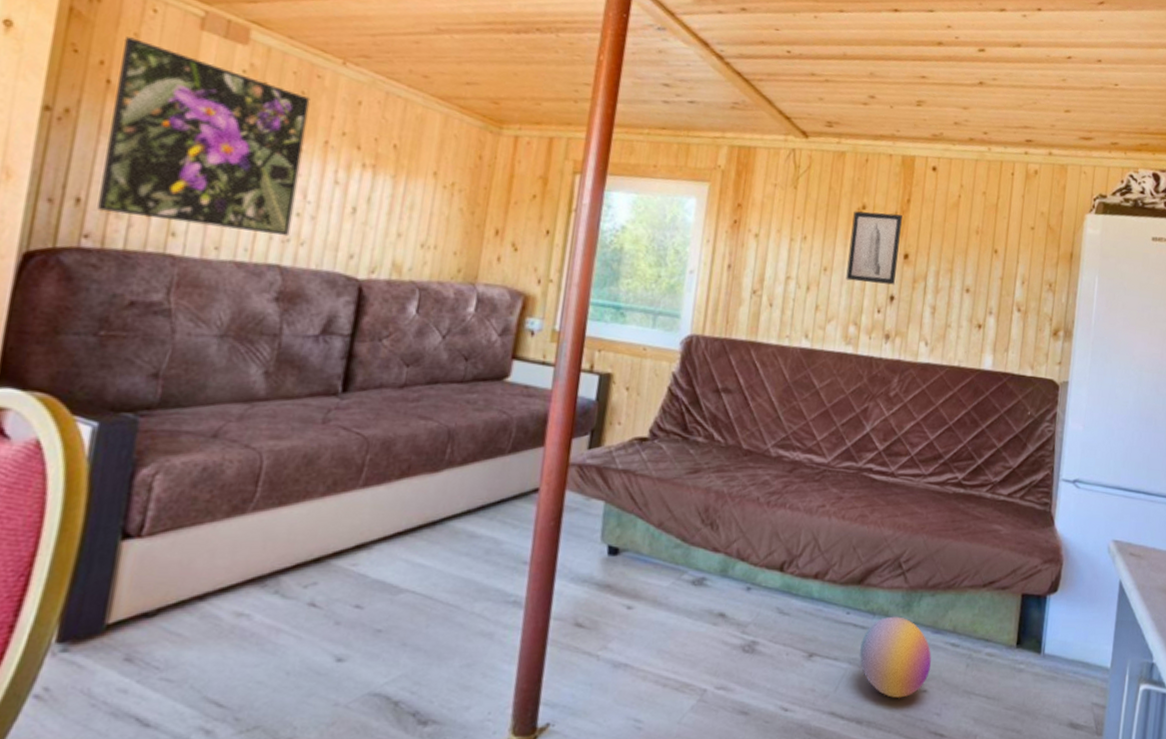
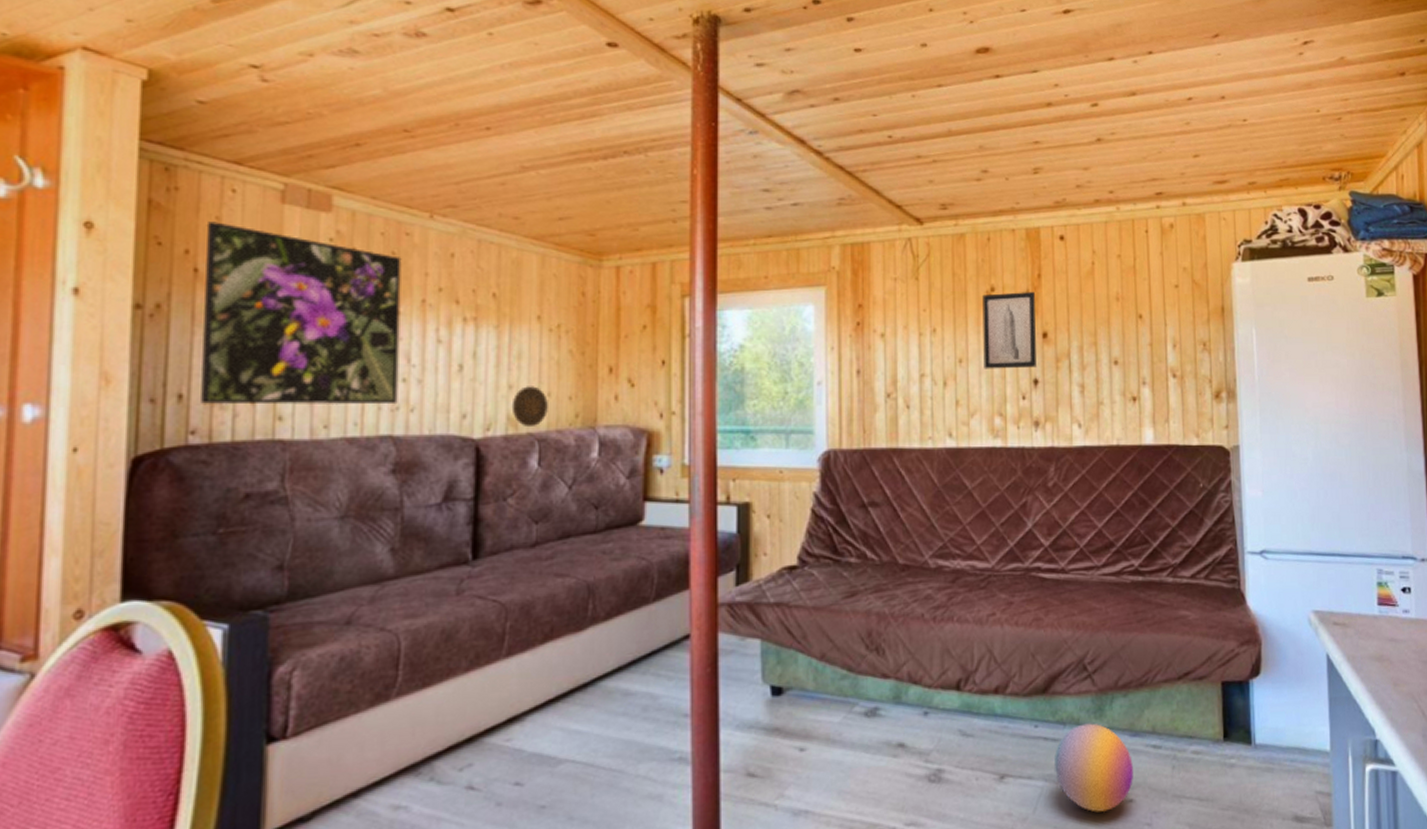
decorative plate: none [397,236,434,276] -> present [511,386,548,428]

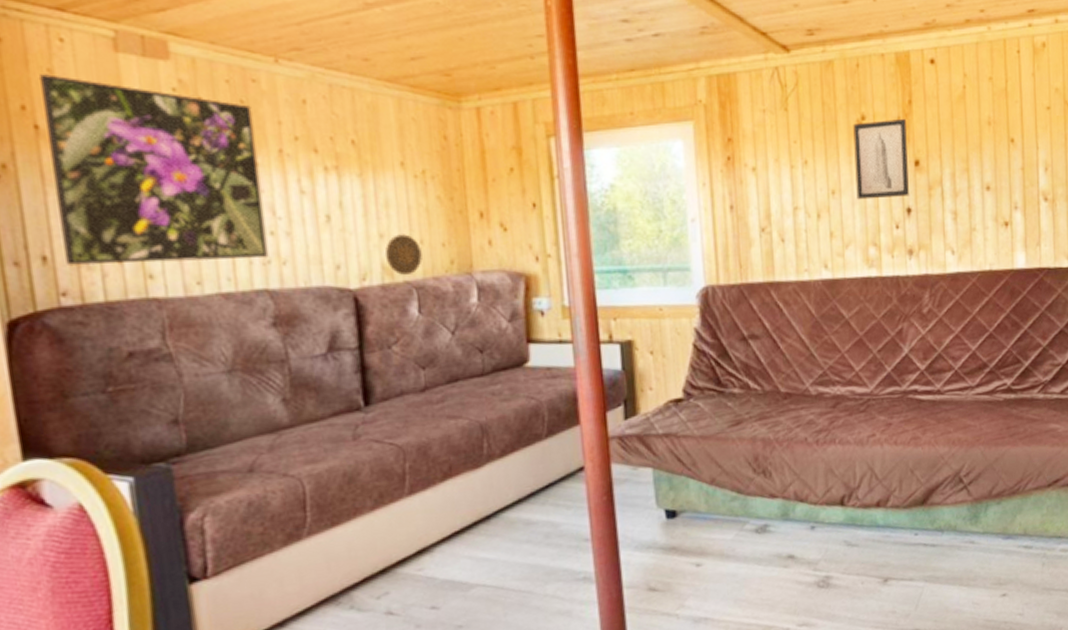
ball: present [1055,723,1133,813] -> none [934,529,1006,607]

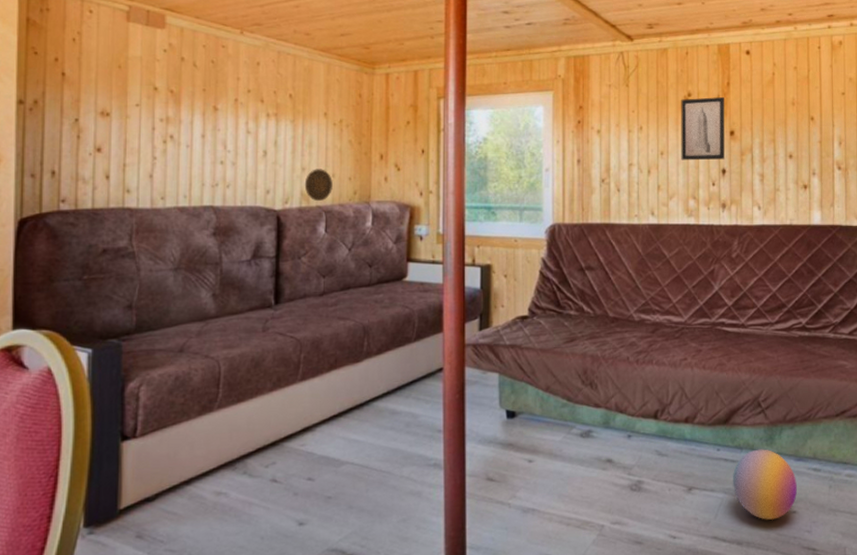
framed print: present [38,74,269,266] -> none [69,36,219,182]
ball: none [934,529,1006,607] -> present [733,449,797,520]

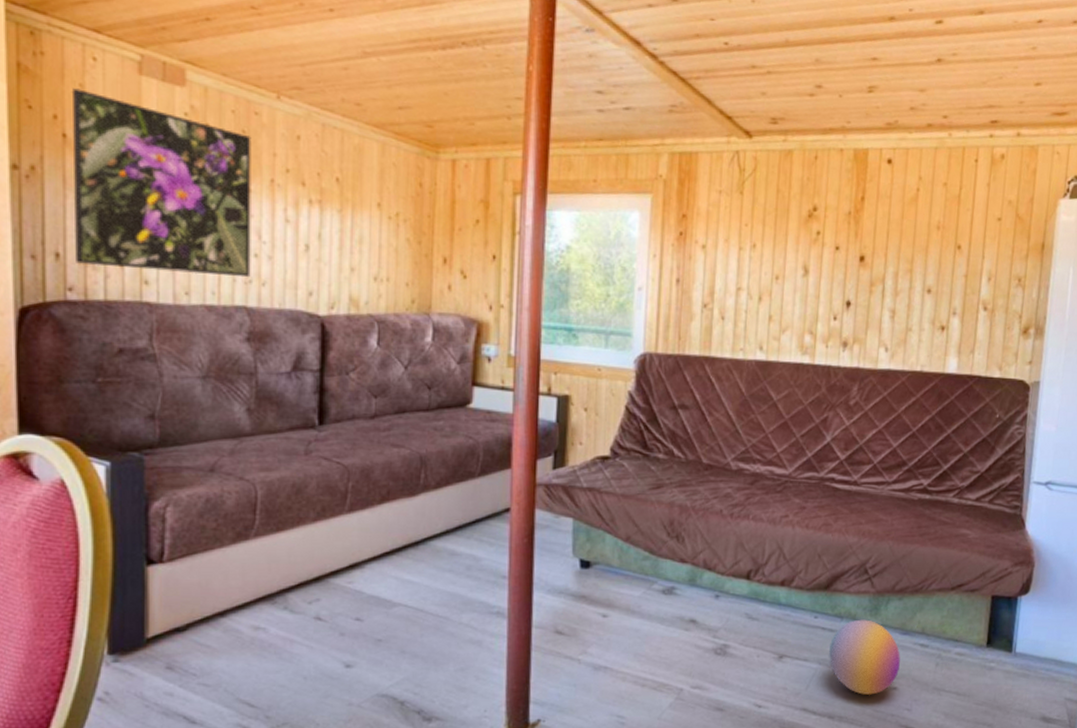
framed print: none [69,36,219,182] -> present [71,88,251,278]
decorative plate: present [304,169,333,202] -> none [353,270,387,310]
wall art: present [681,96,724,161] -> none [799,213,856,290]

